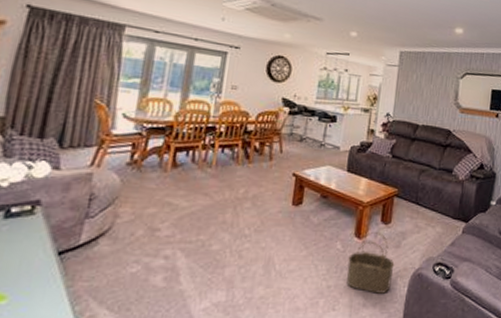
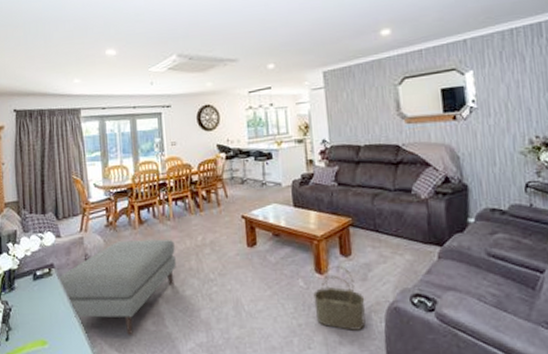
ottoman: none [43,183,211,292] -> present [58,239,176,335]

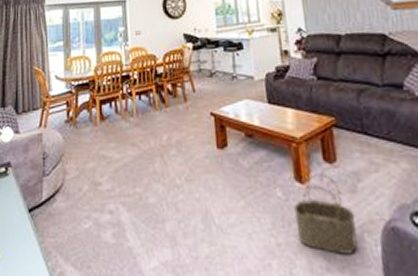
ottoman: present [58,239,176,335] -> none [14,137,139,248]

